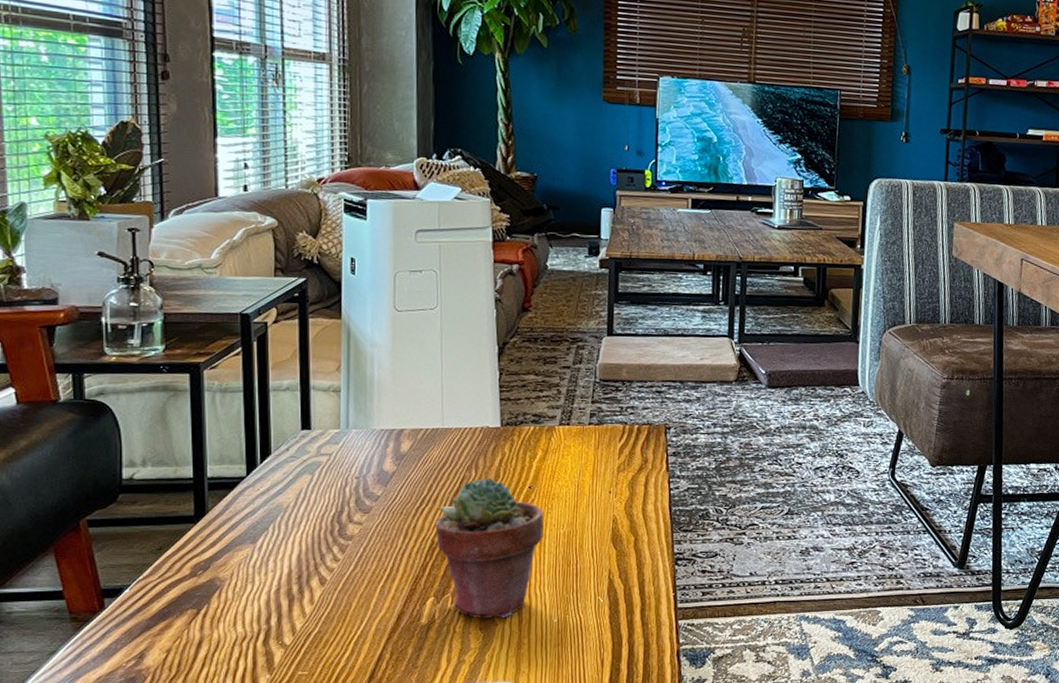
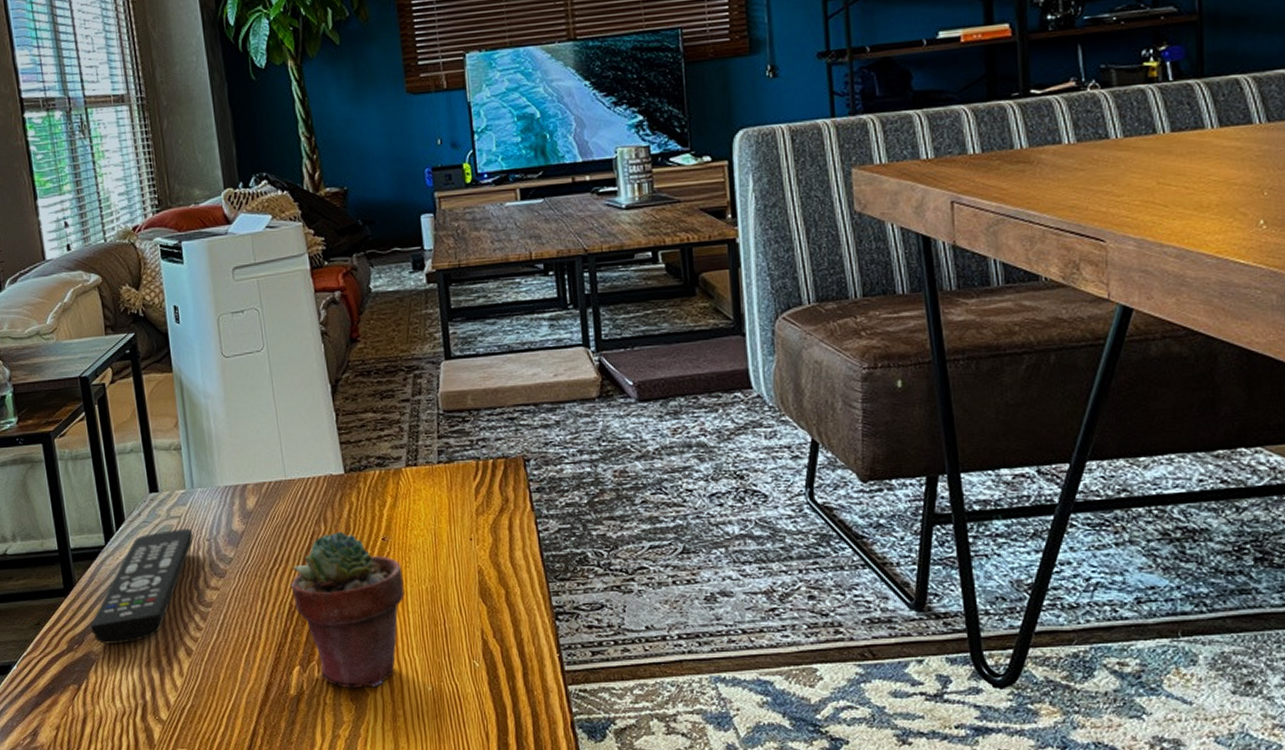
remote control: none [220,465,342,571] -> present [91,528,193,644]

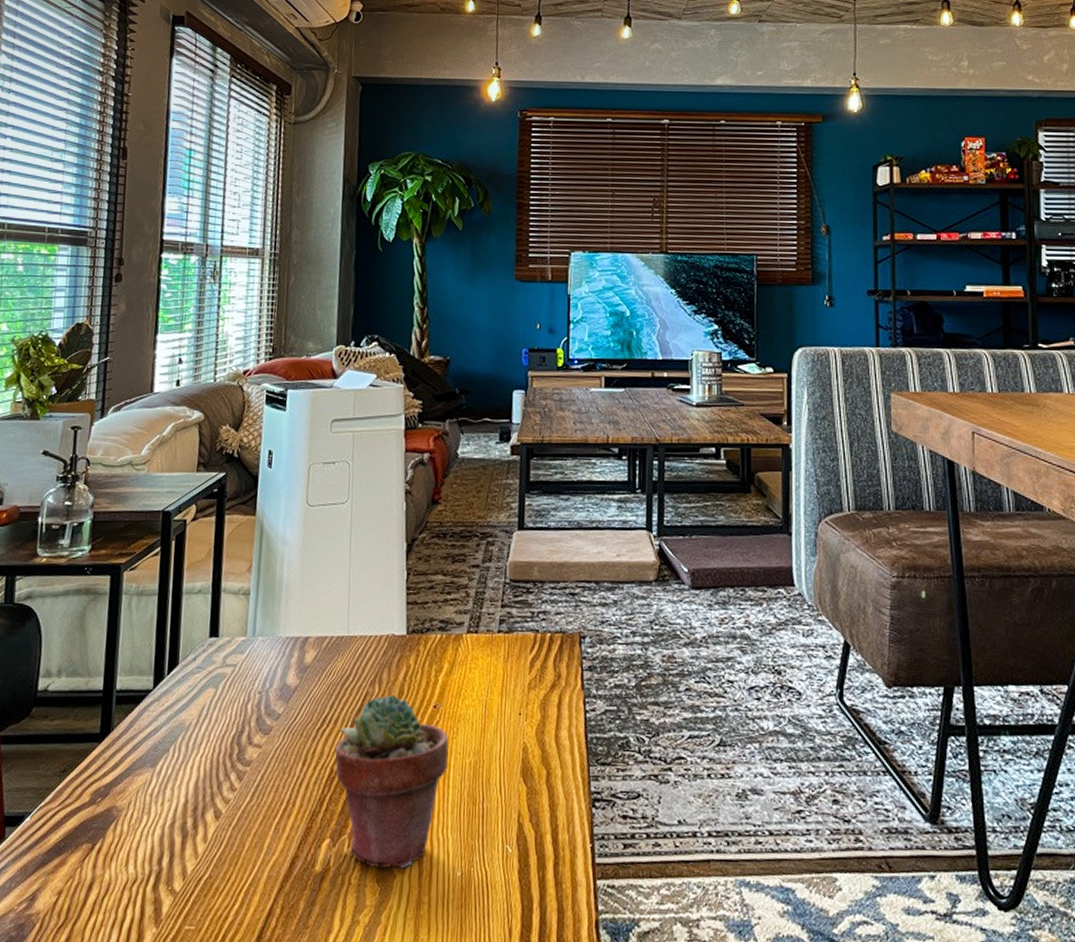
remote control: present [91,528,193,644] -> none [119,678,246,800]

